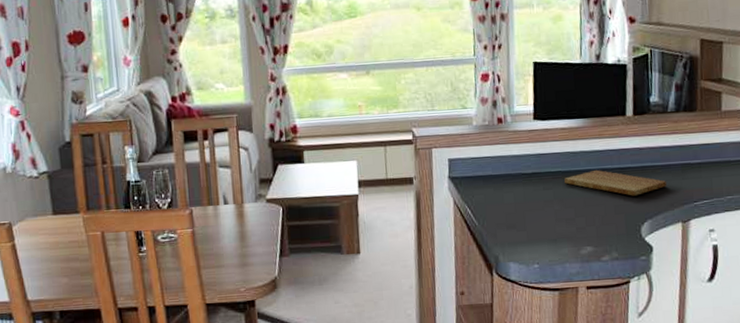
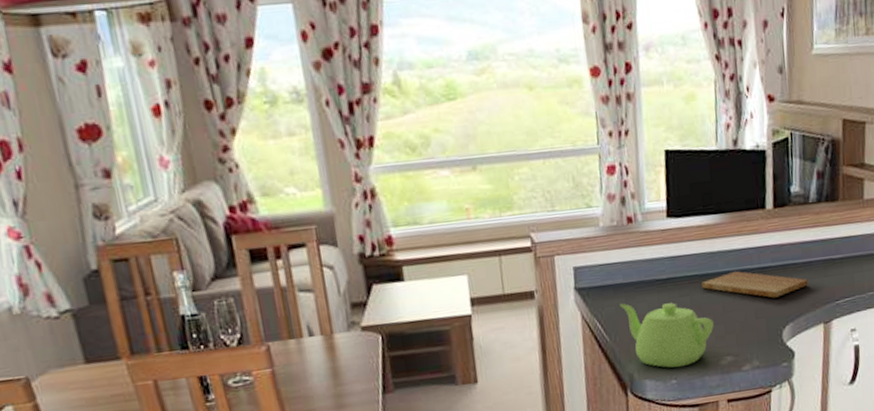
teapot: none [489,193,575,254] -> present [620,303,714,368]

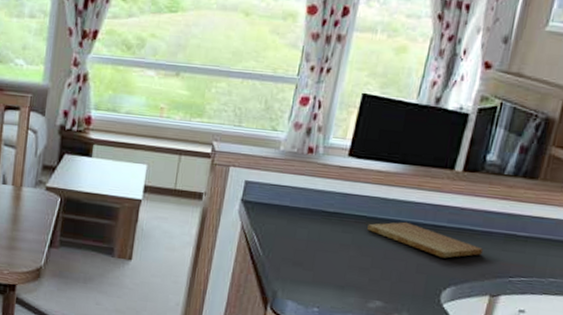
teapot: present [620,303,714,368] -> none [281,225,371,299]

